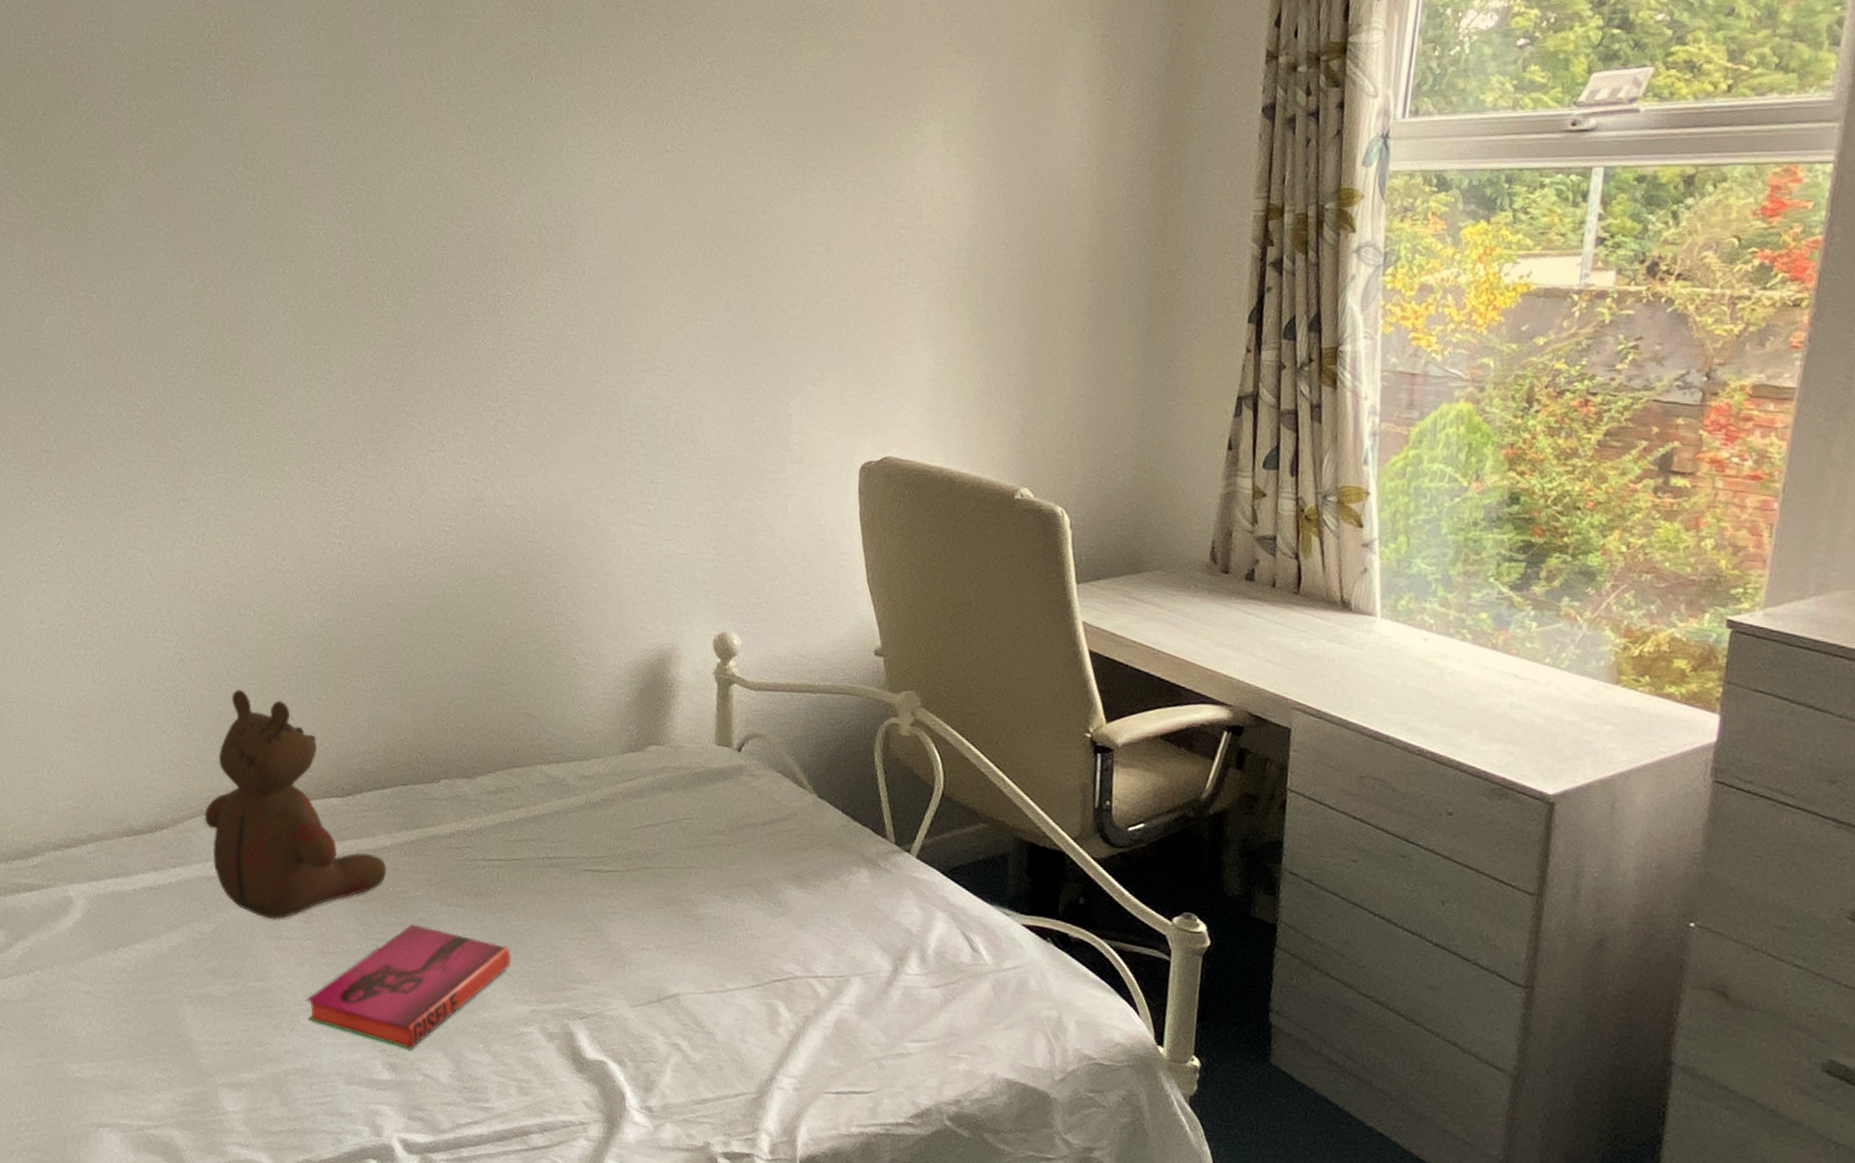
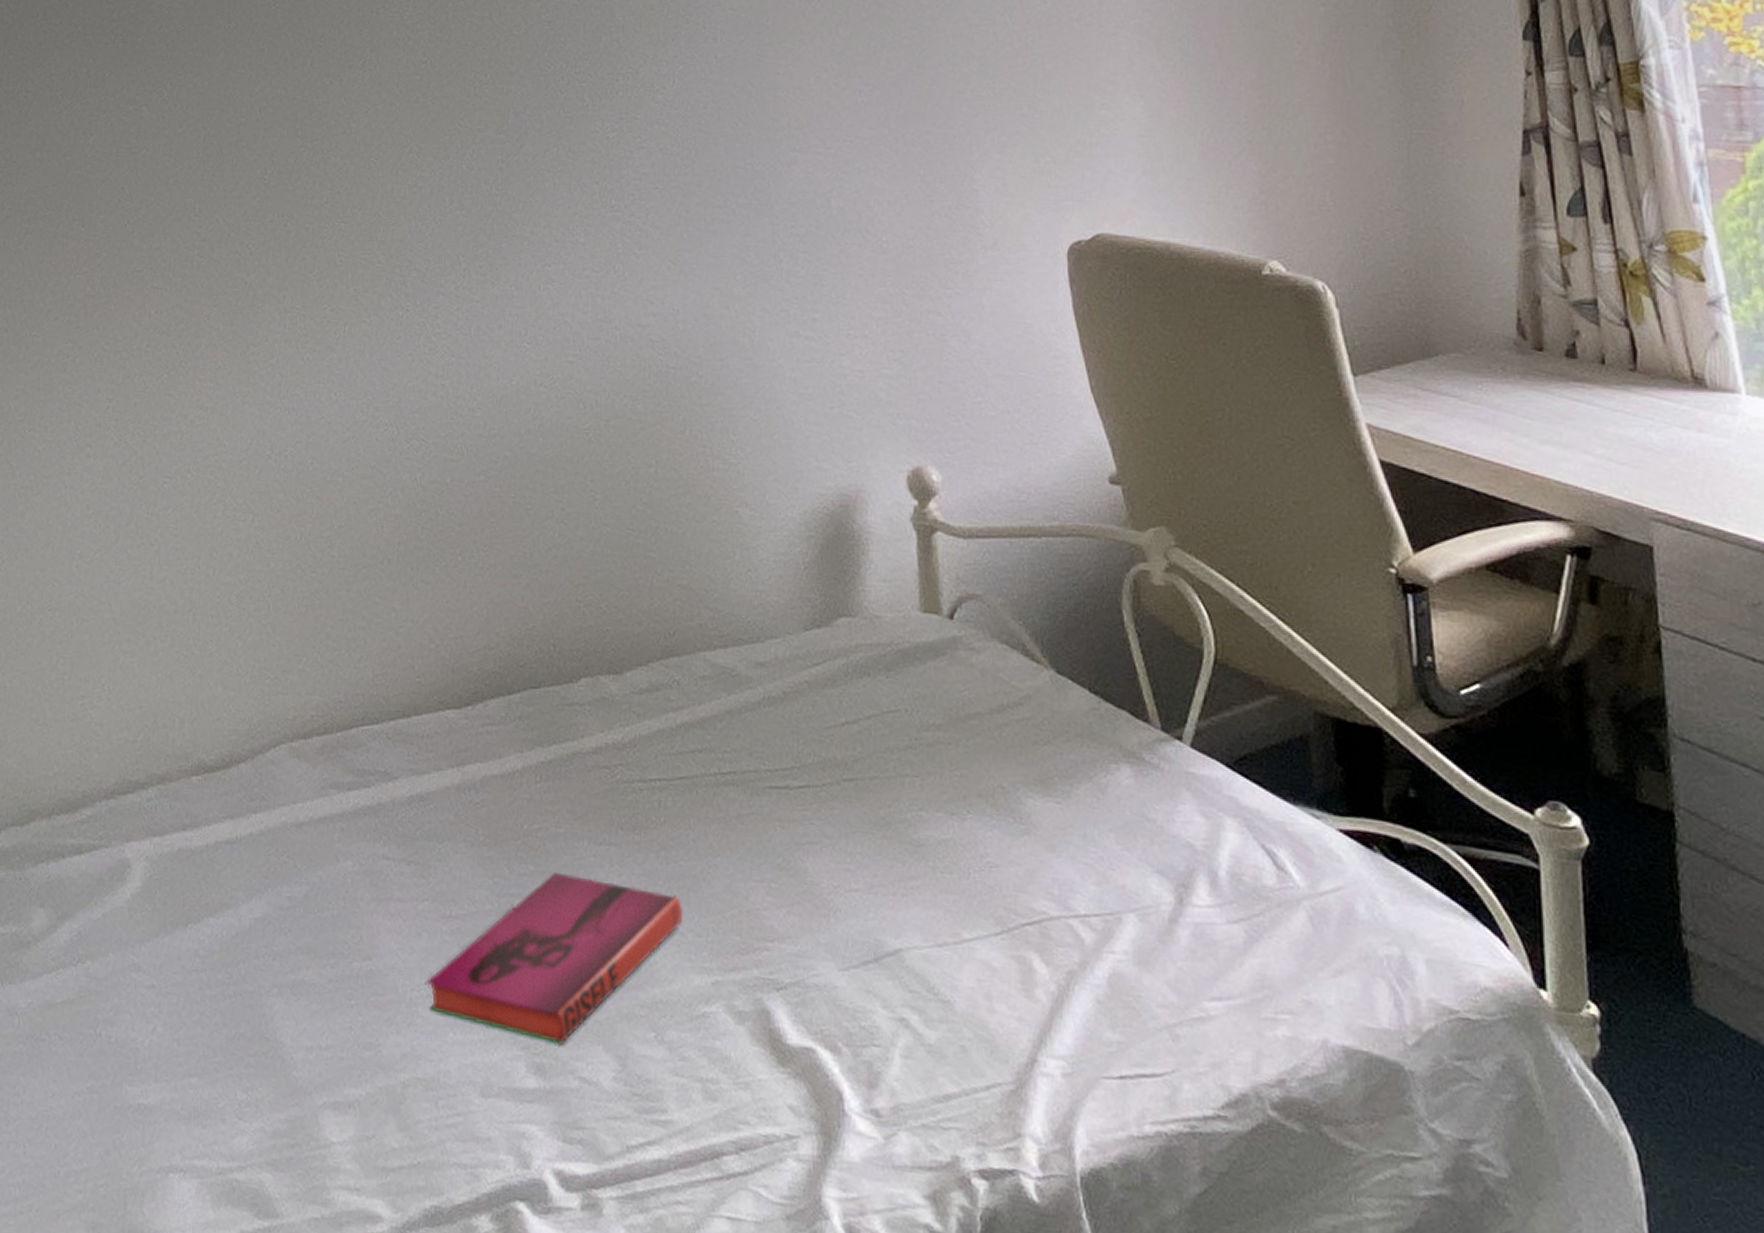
teddy bear: present [204,690,387,920] -> none [290,577,519,876]

